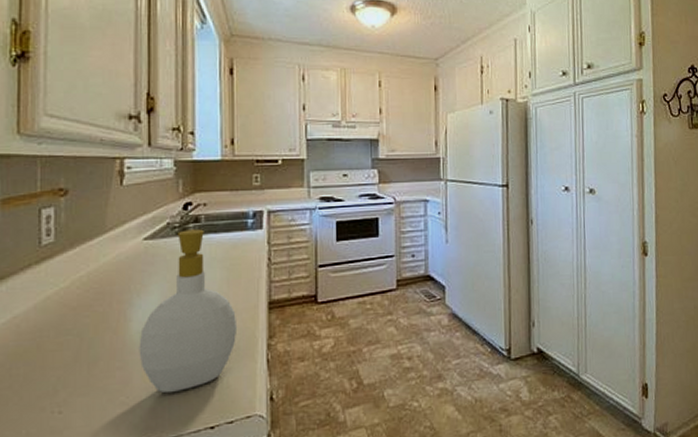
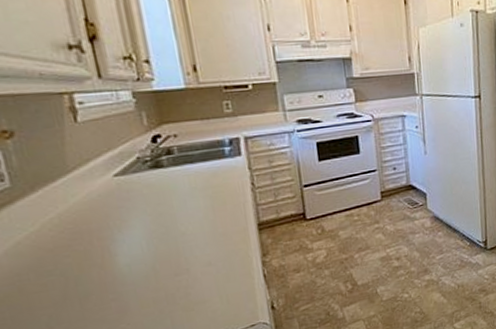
soap bottle: present [139,229,238,394] -> none [129,161,230,316]

